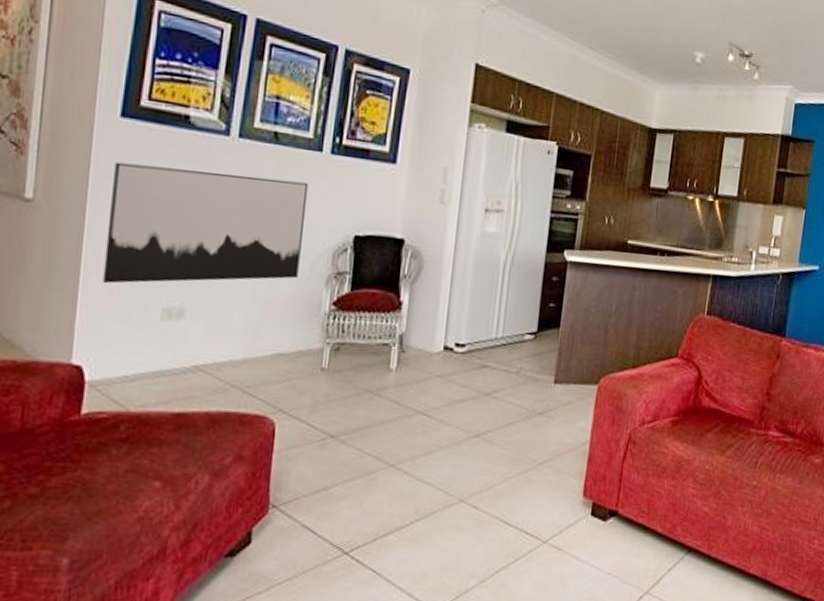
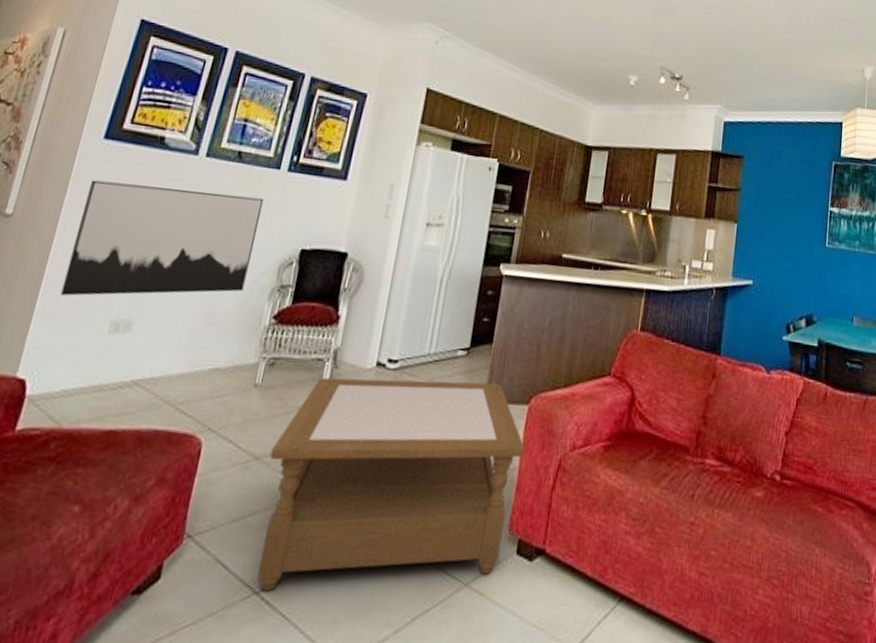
coffee table: none [345,361,596,551] -> present [257,377,525,591]

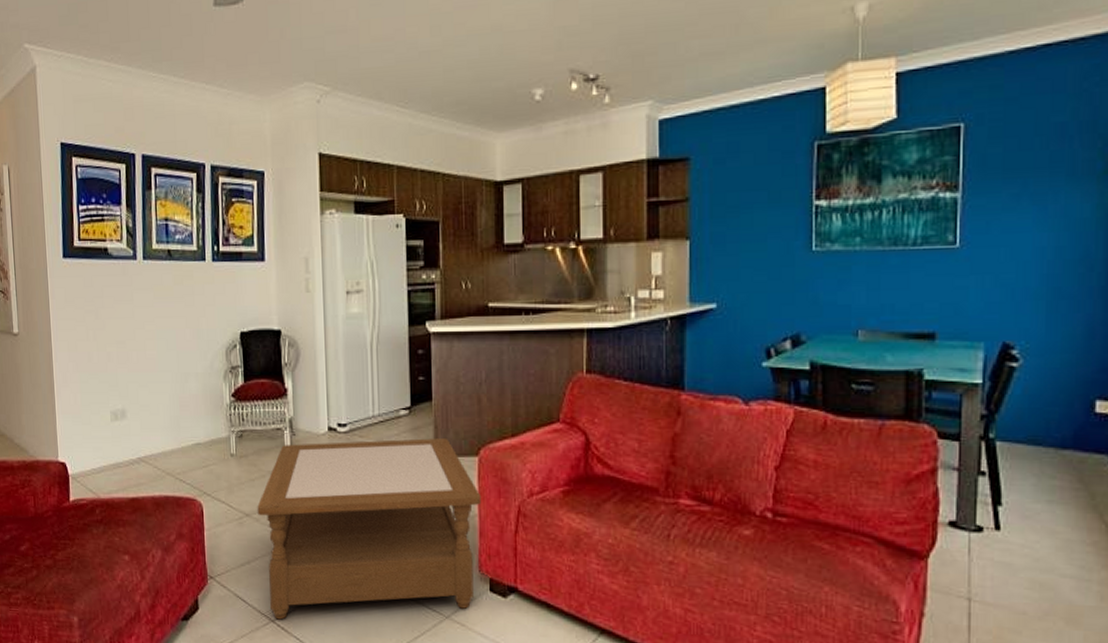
wall art: present [60,180,264,296] -> none [65,290,202,394]

